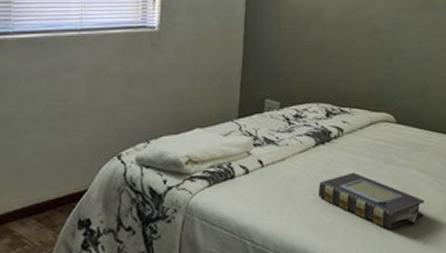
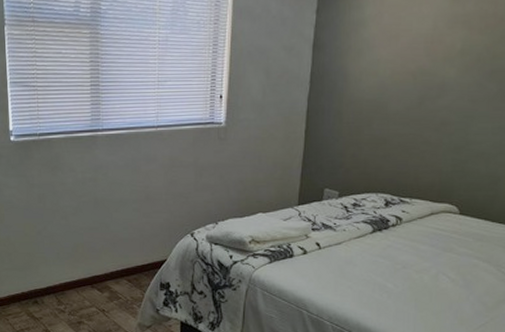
book: present [319,172,424,230] -> none [373,258,484,312]

